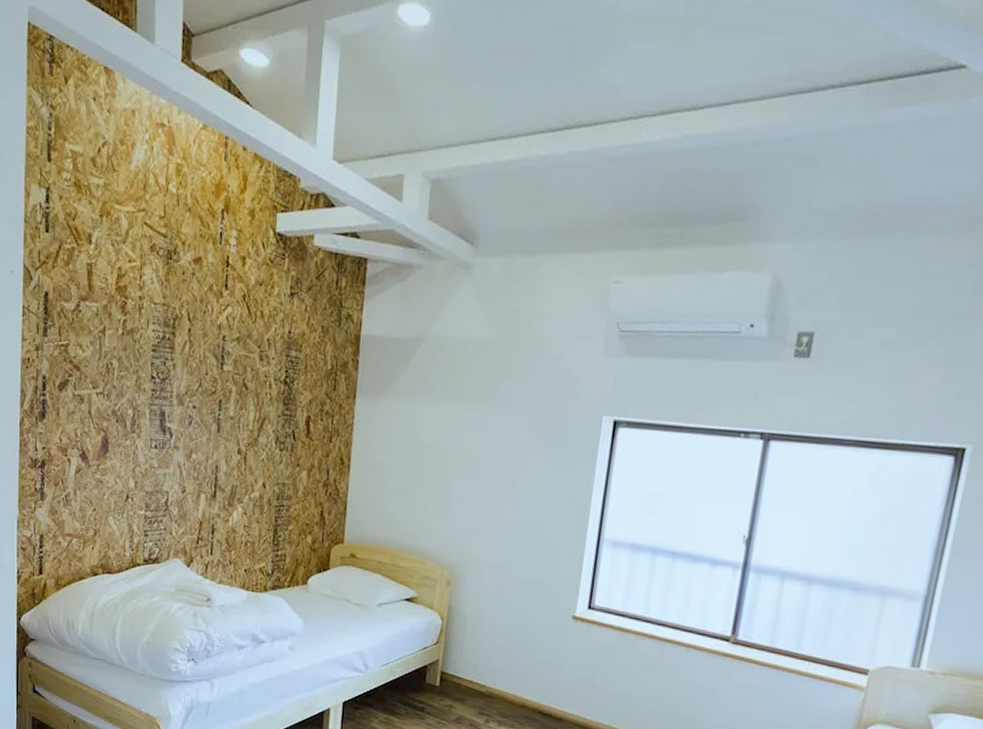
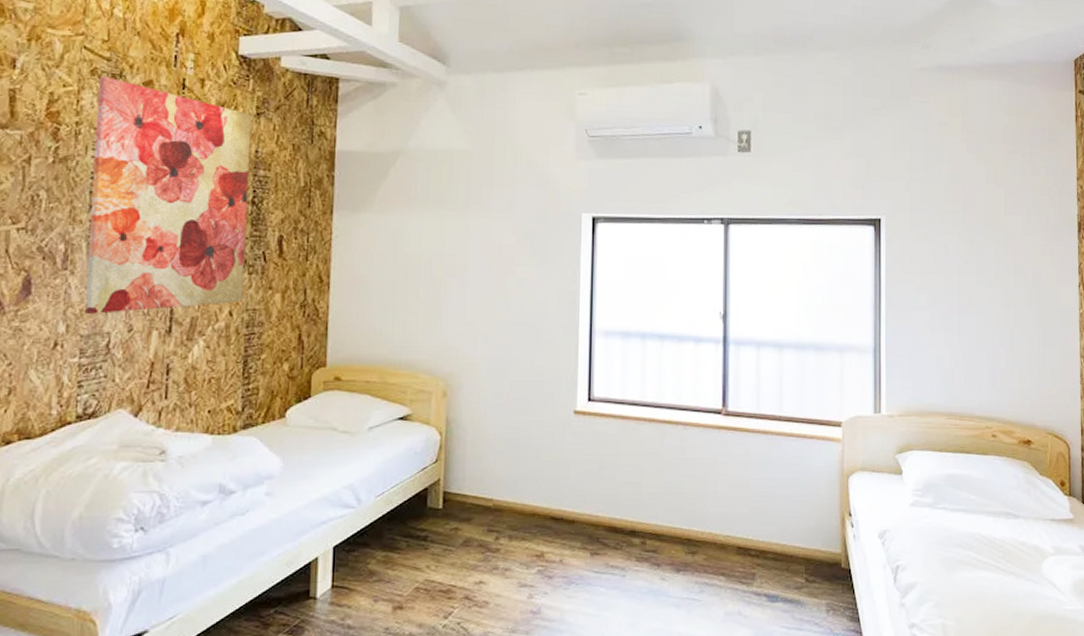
wall art: none [149,252,286,476] -> present [85,76,251,314]

